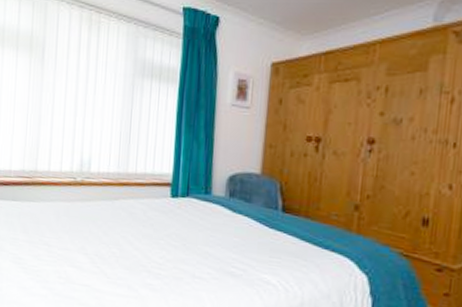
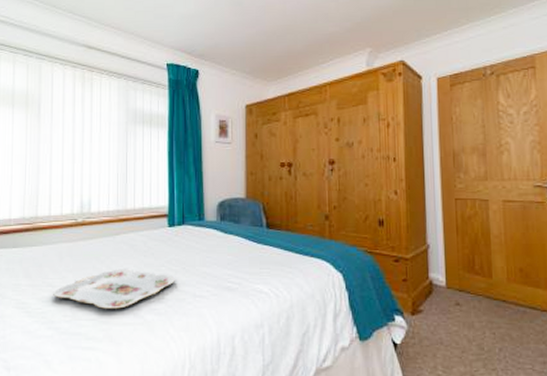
serving tray: none [49,236,174,279] -> present [53,269,175,309]

